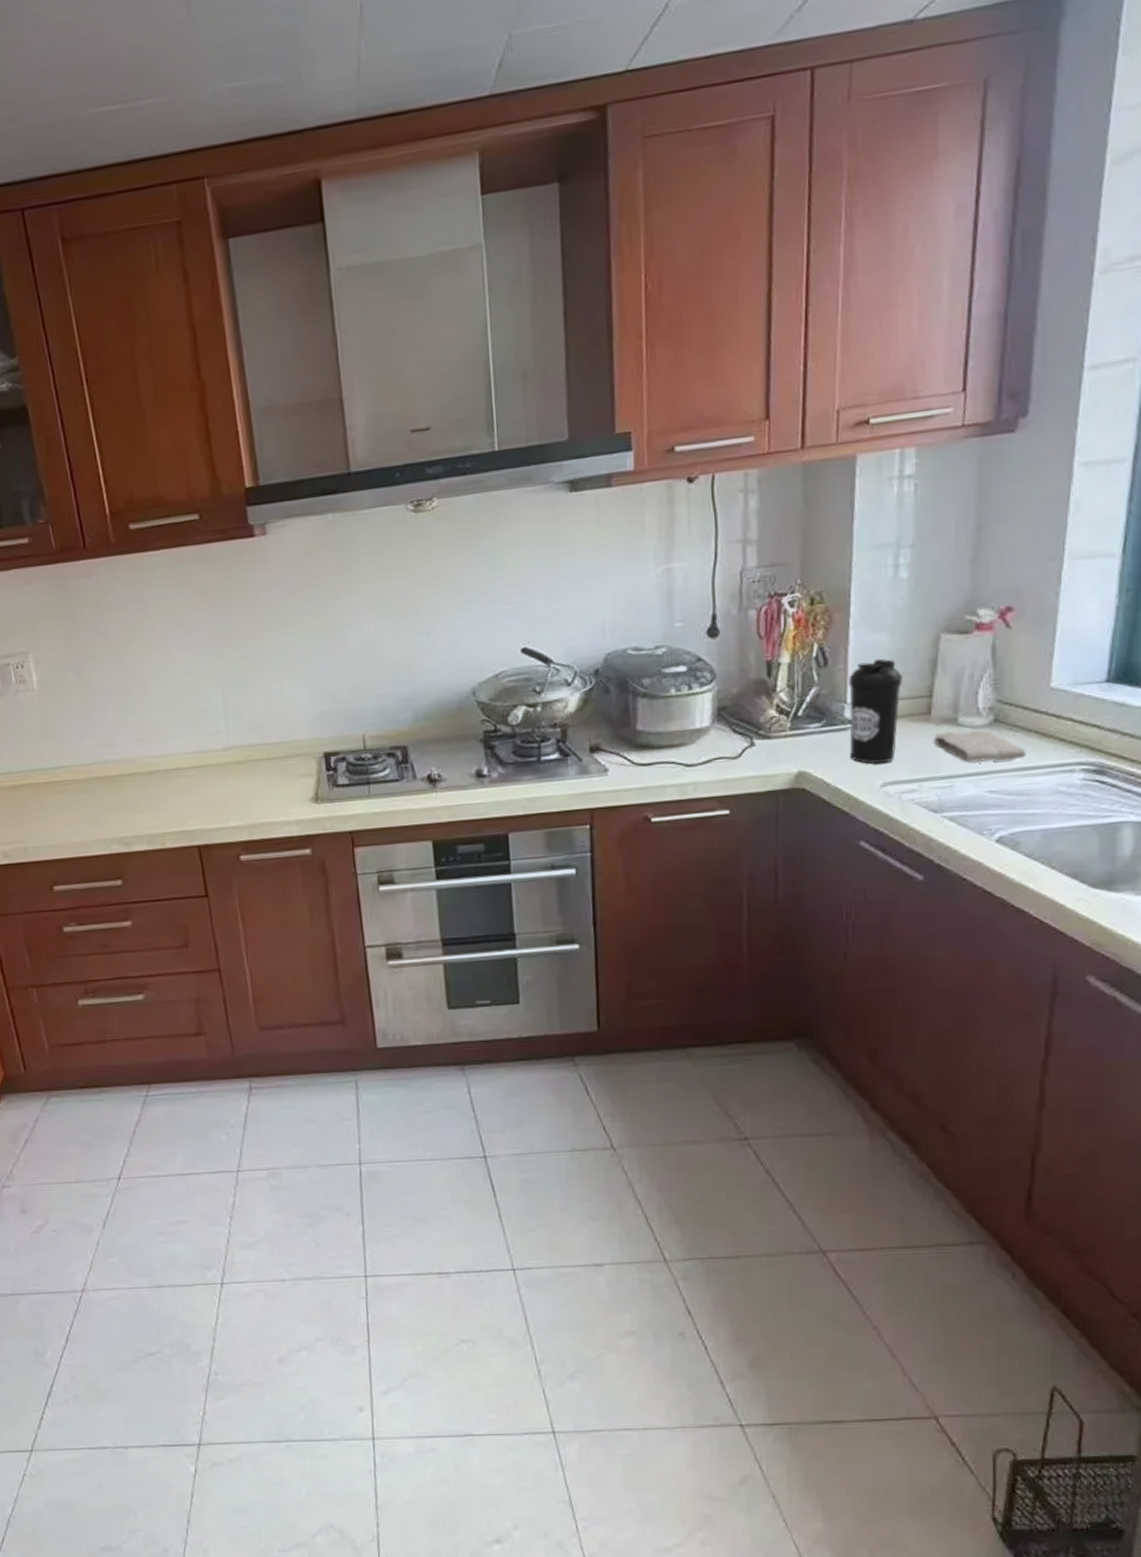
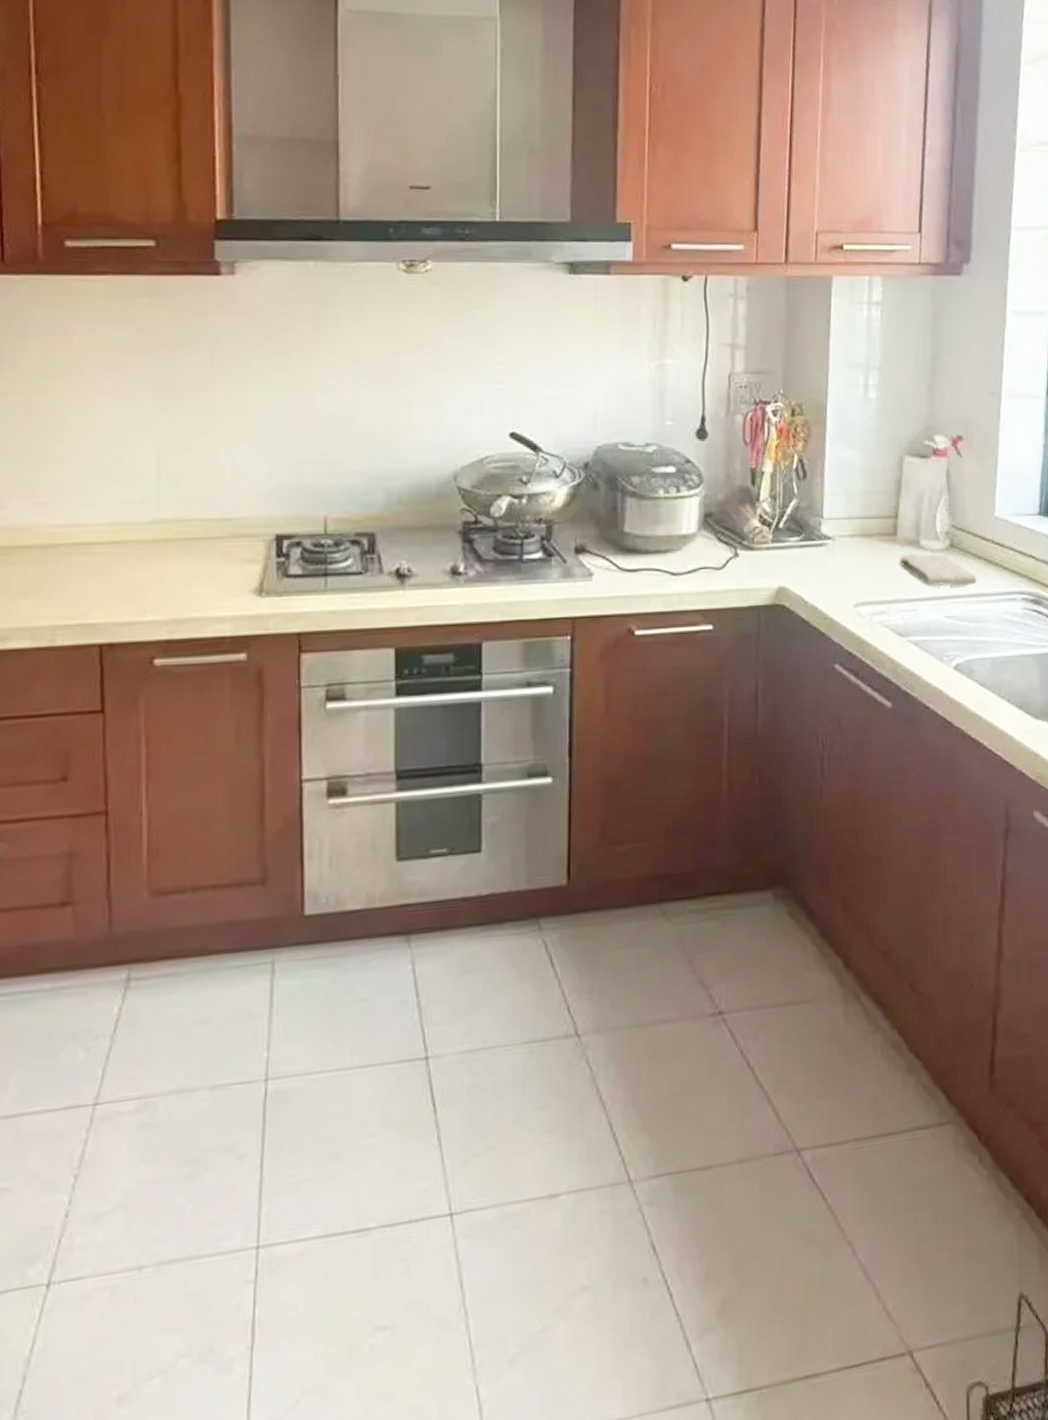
water bottle: present [848,658,903,764] -> none [825,475,872,582]

